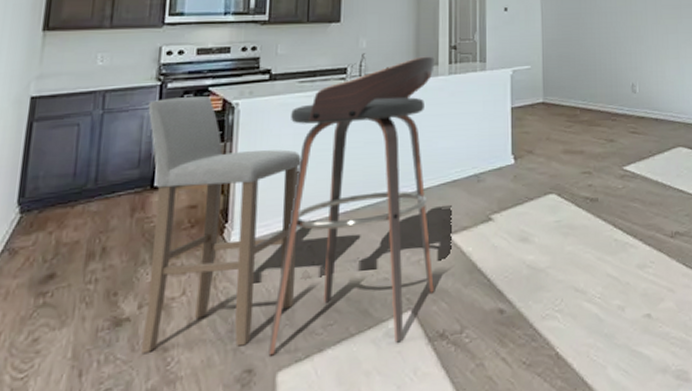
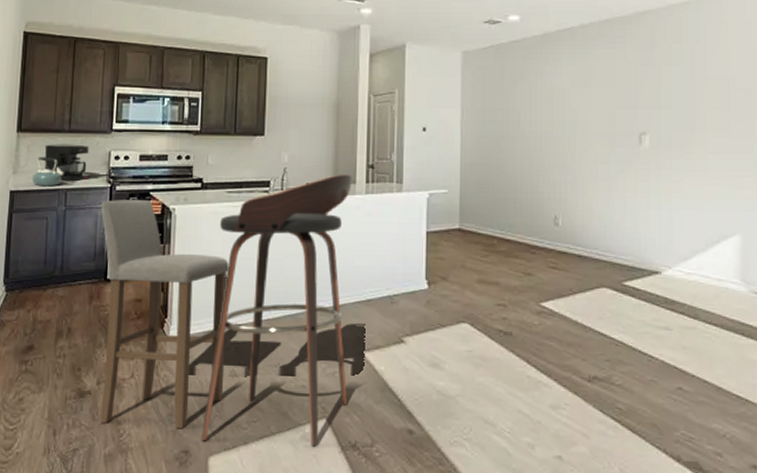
kettle: none [60,56,102,90] -> present [31,157,64,187]
coffee maker: none [77,40,137,82] -> present [44,143,91,182]

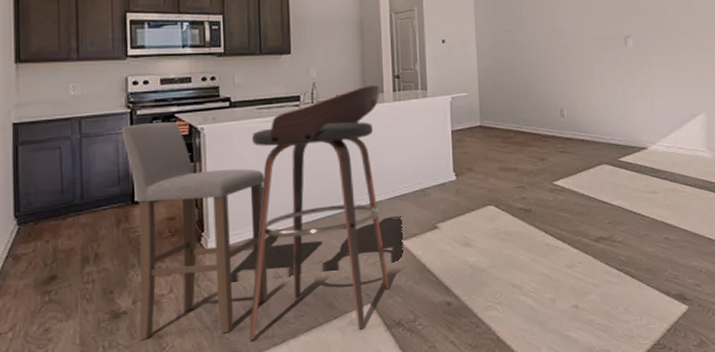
kettle: present [31,157,64,187] -> none [37,86,76,117]
coffee maker: present [44,143,91,182] -> none [50,71,108,110]

